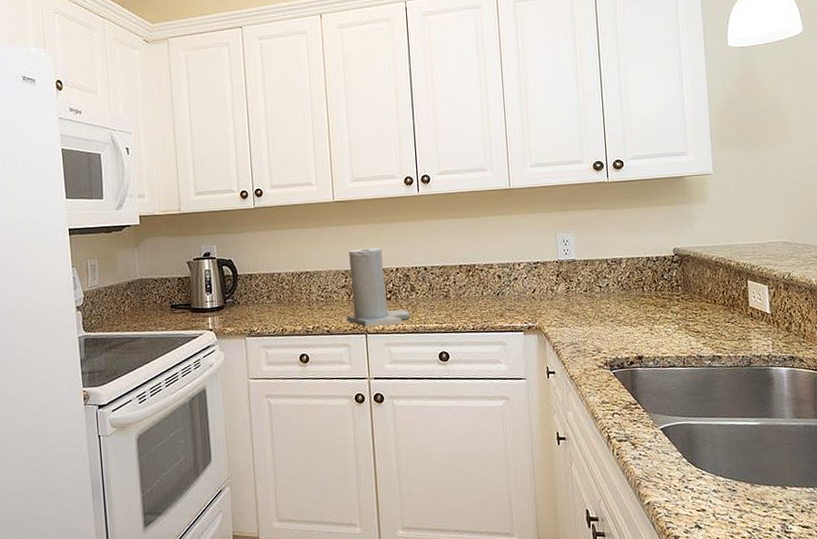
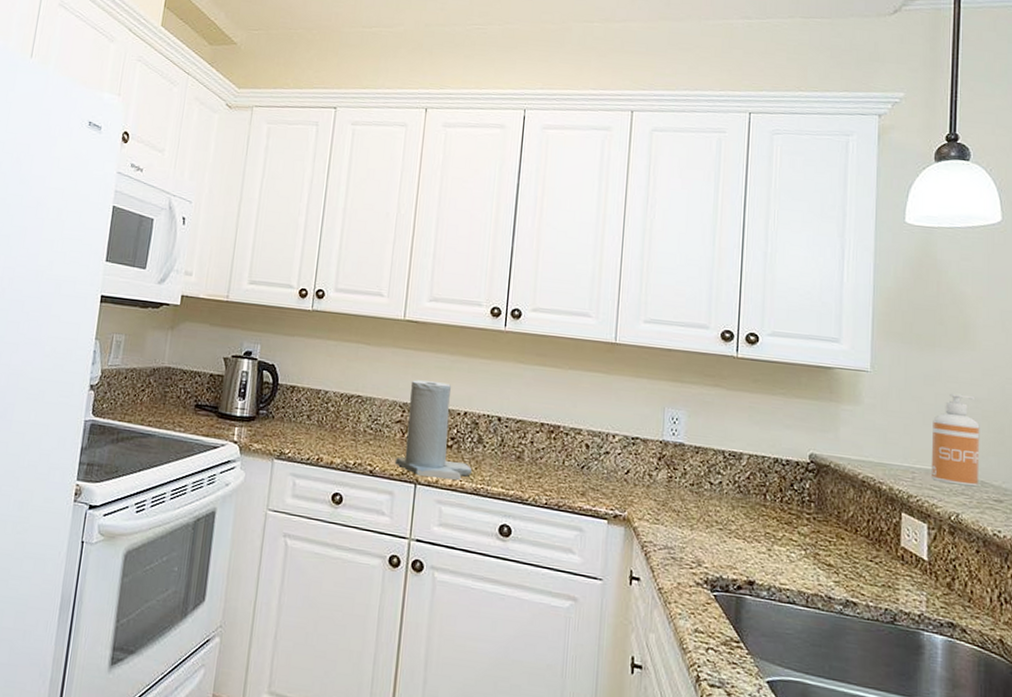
soap dispenser: none [764,178,803,251] -> present [930,393,980,487]

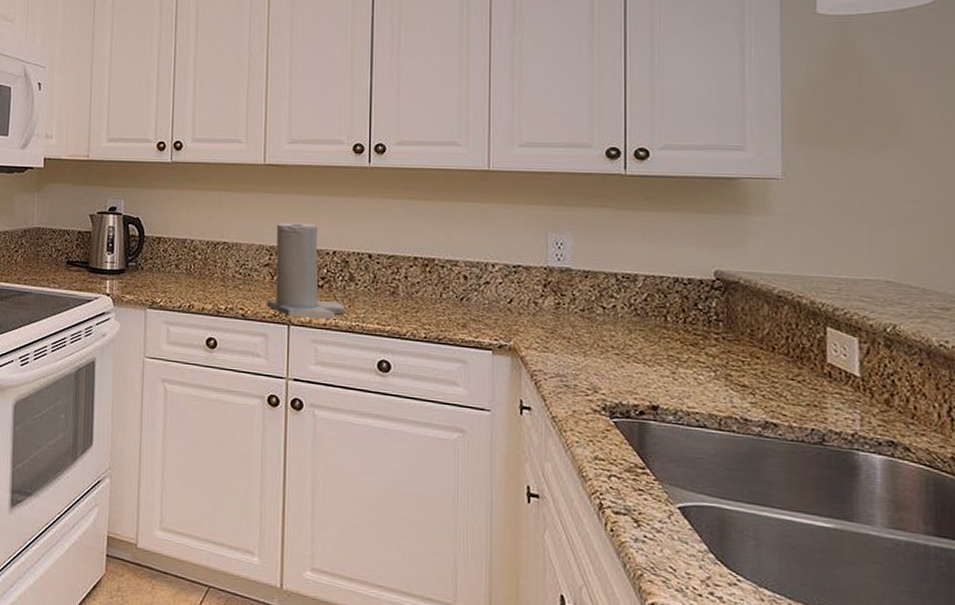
soap dispenser: present [930,393,980,487] -> none [859,195,920,295]

